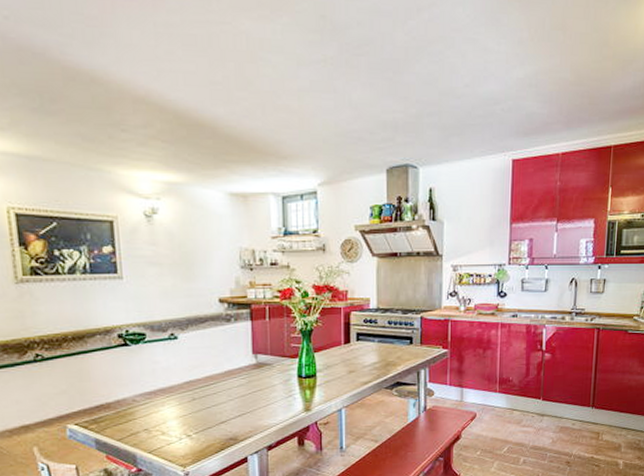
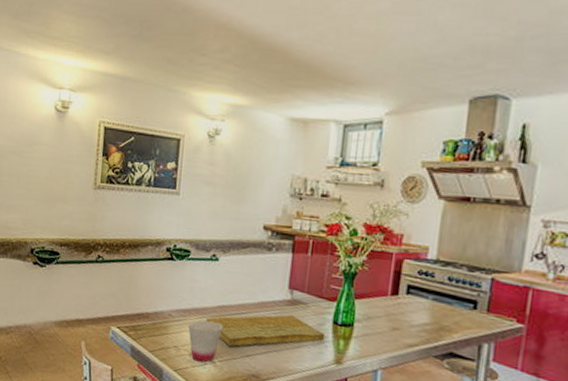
cup: none [156,397,194,439] -> present [188,320,223,363]
cutting board: none [174,377,293,418] -> present [206,314,325,347]

